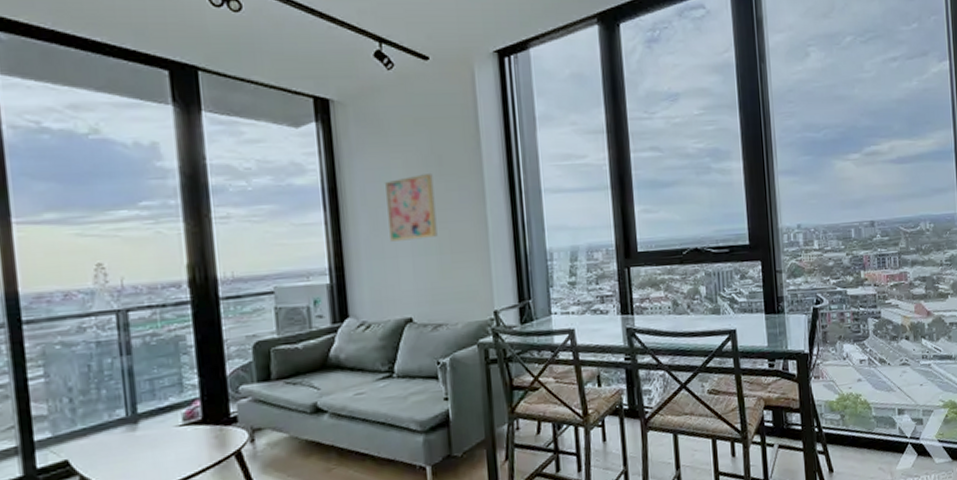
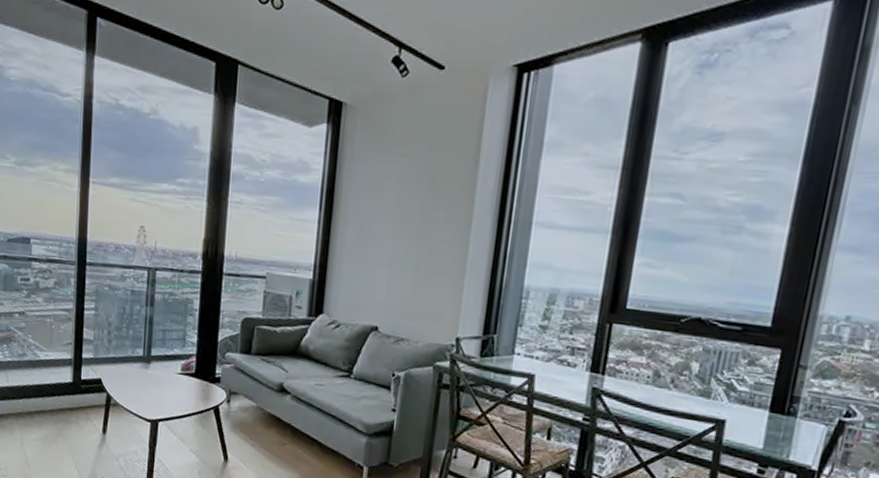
wall art: present [385,174,438,242] -> none [372,188,424,253]

